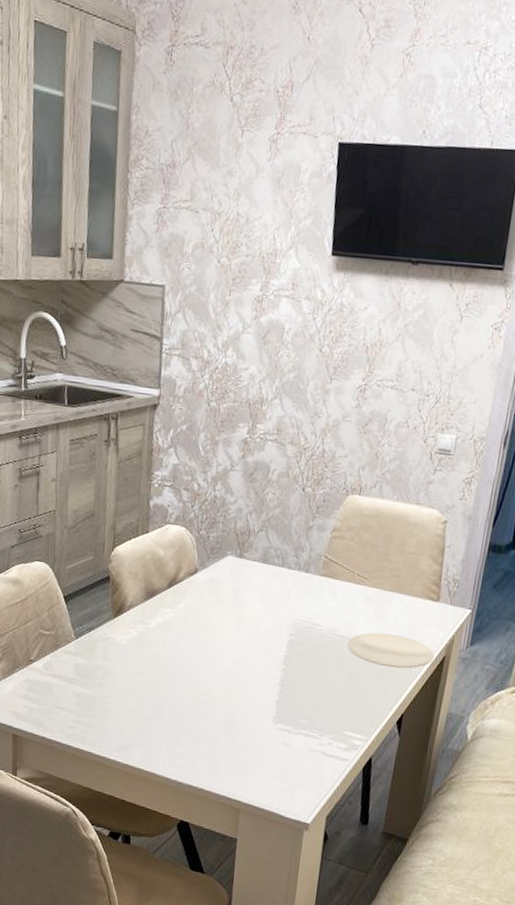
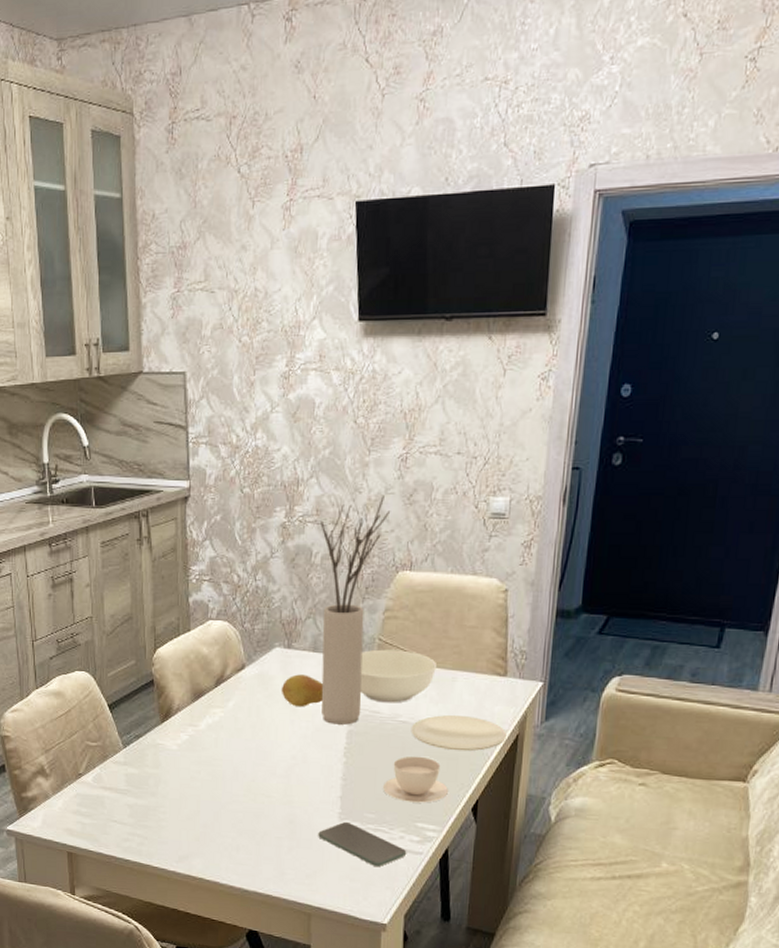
fruit: none [229,583,269,614] -> present [281,674,324,707]
smartphone: none [253,725,334,770] -> present [318,821,407,866]
vase: none [266,422,347,634] -> present [320,496,391,725]
bowl: none [303,566,377,618] -> present [359,649,438,703]
teacup: none [317,668,377,714] -> present [383,756,448,803]

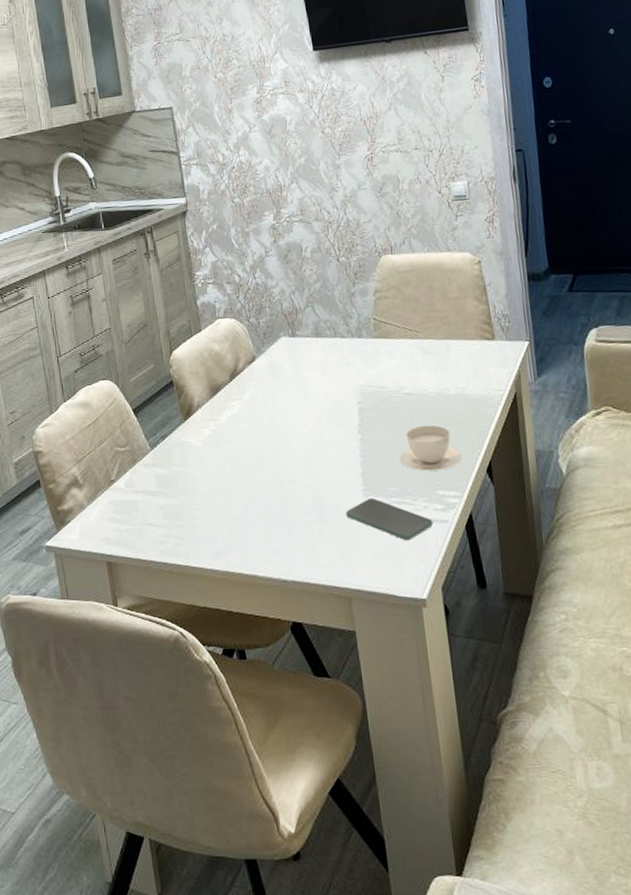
fruit: present [281,674,324,707] -> none [291,359,332,391]
vase: present [320,496,391,725] -> none [305,192,368,404]
bowl: present [359,649,438,703] -> none [359,326,431,378]
plate: present [411,715,506,752] -> none [416,381,505,416]

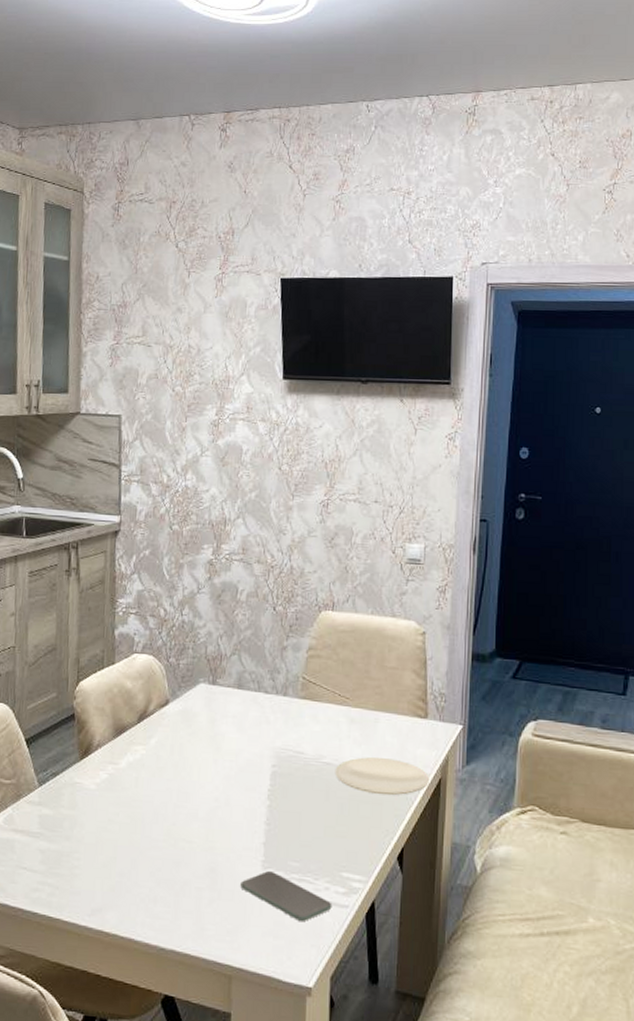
teacup: present [400,424,462,471] -> none [308,799,373,851]
plate: none [416,381,505,416] -> present [335,757,429,796]

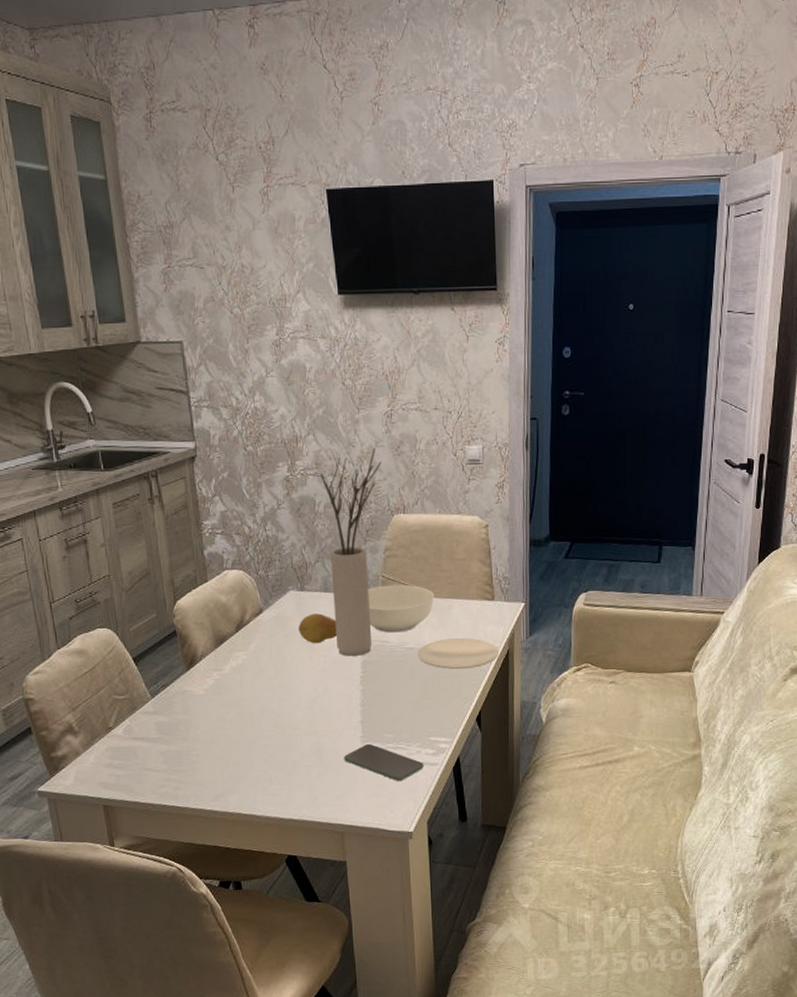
fruit: none [204,711,248,746] -> present [298,613,338,644]
vase: none [245,538,314,765] -> present [320,448,382,656]
bowl: none [283,688,360,744] -> present [367,584,435,633]

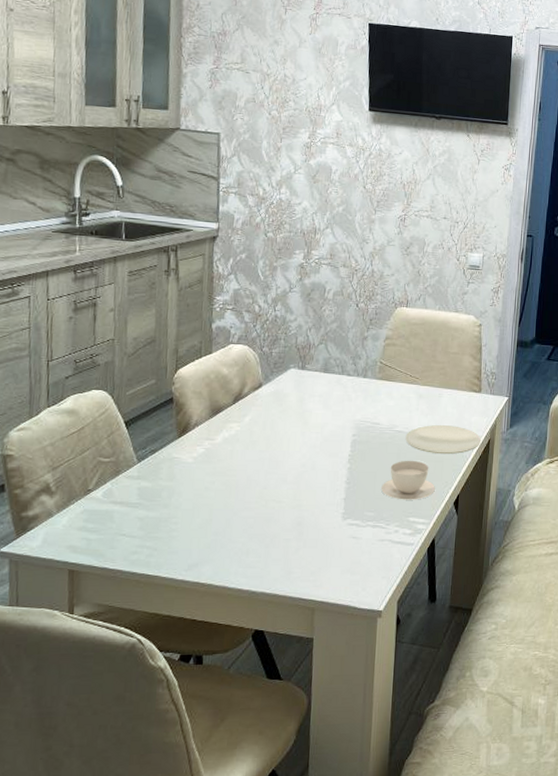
fruit: present [298,613,338,644] -> none [294,392,332,421]
vase: present [320,448,382,656] -> none [329,247,392,435]
smartphone: present [344,743,424,781] -> none [323,520,401,559]
bowl: present [367,584,435,633] -> none [363,371,428,416]
teacup: none [398,677,455,720] -> present [381,460,435,500]

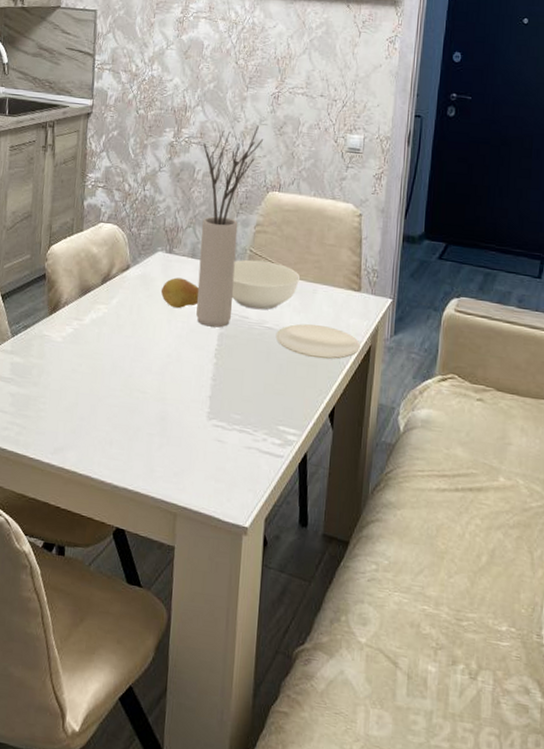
fruit: none [294,392,332,421] -> present [160,277,199,309]
vase: none [329,247,392,435] -> present [196,126,264,328]
bowl: none [363,371,428,416] -> present [231,259,301,310]
teacup: present [381,460,435,500] -> none [249,360,308,407]

